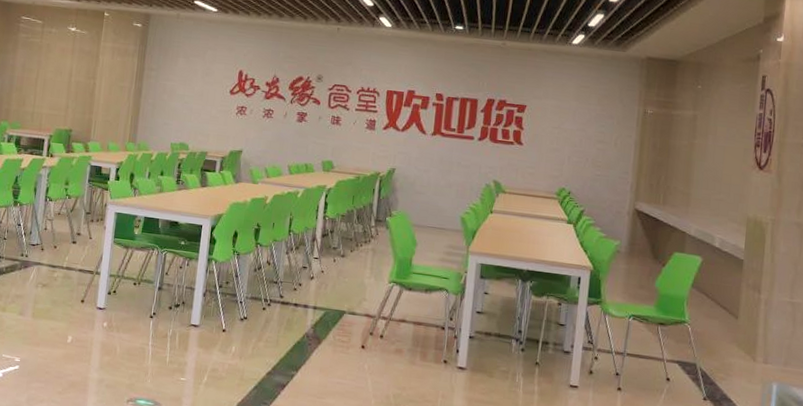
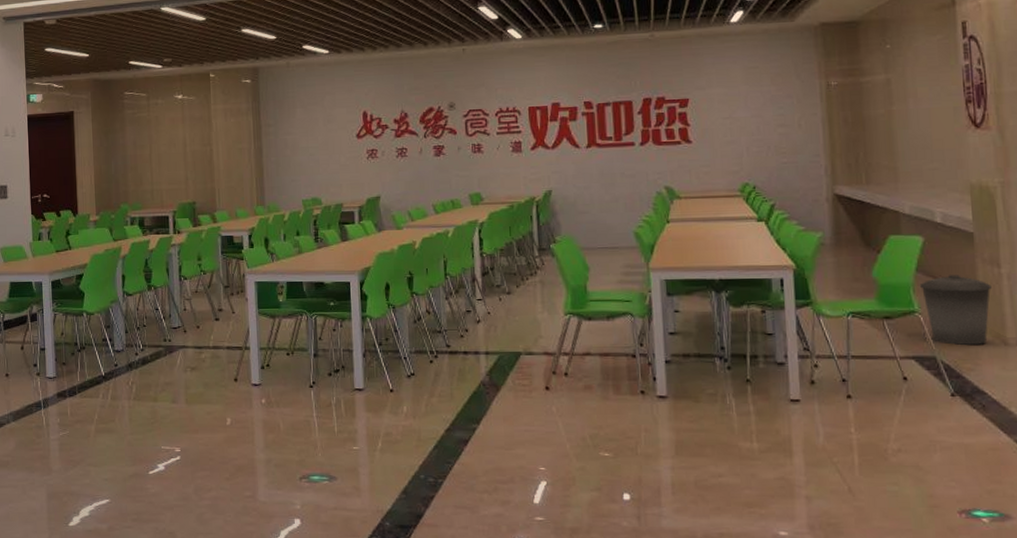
trash can: none [693,294,751,358] -> present [920,275,992,345]

